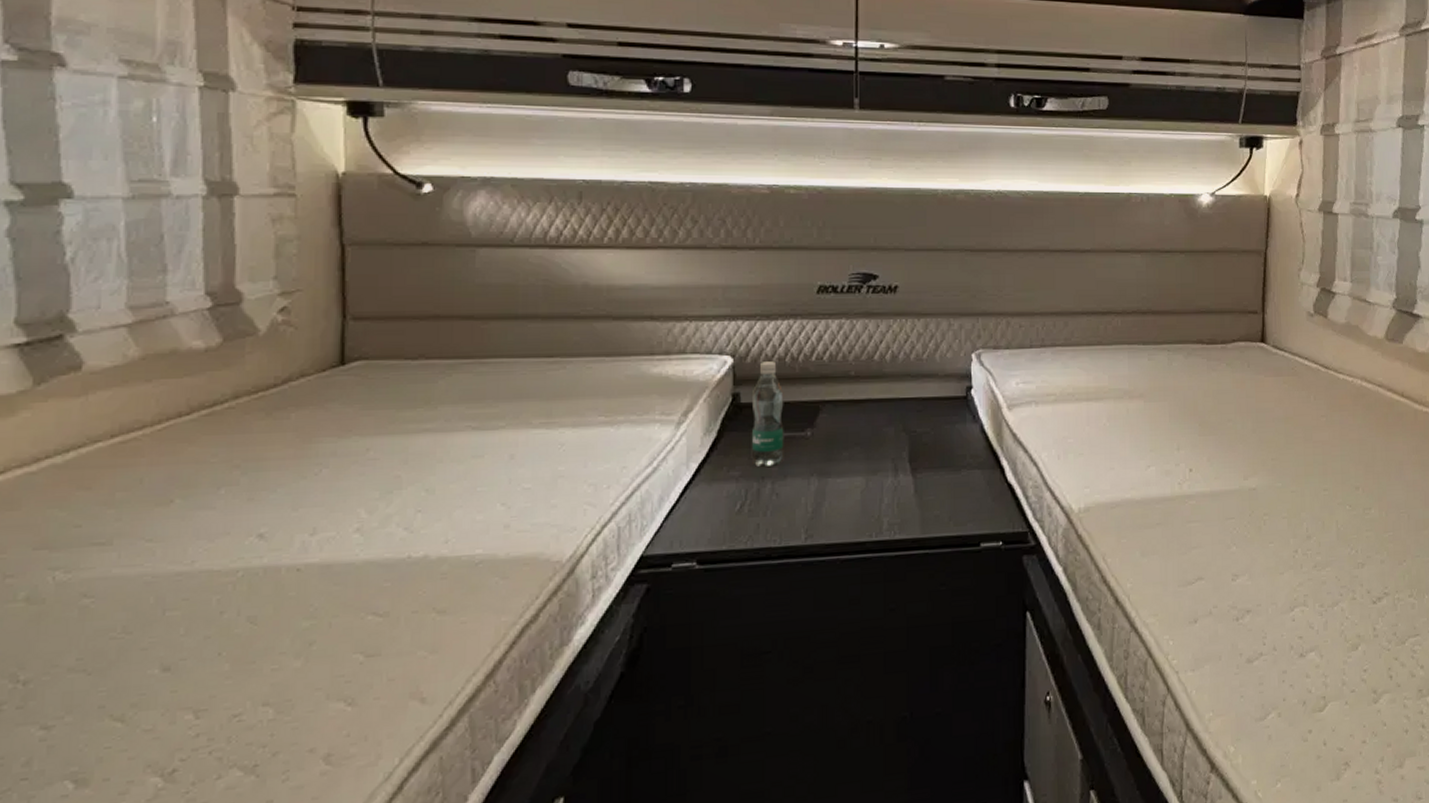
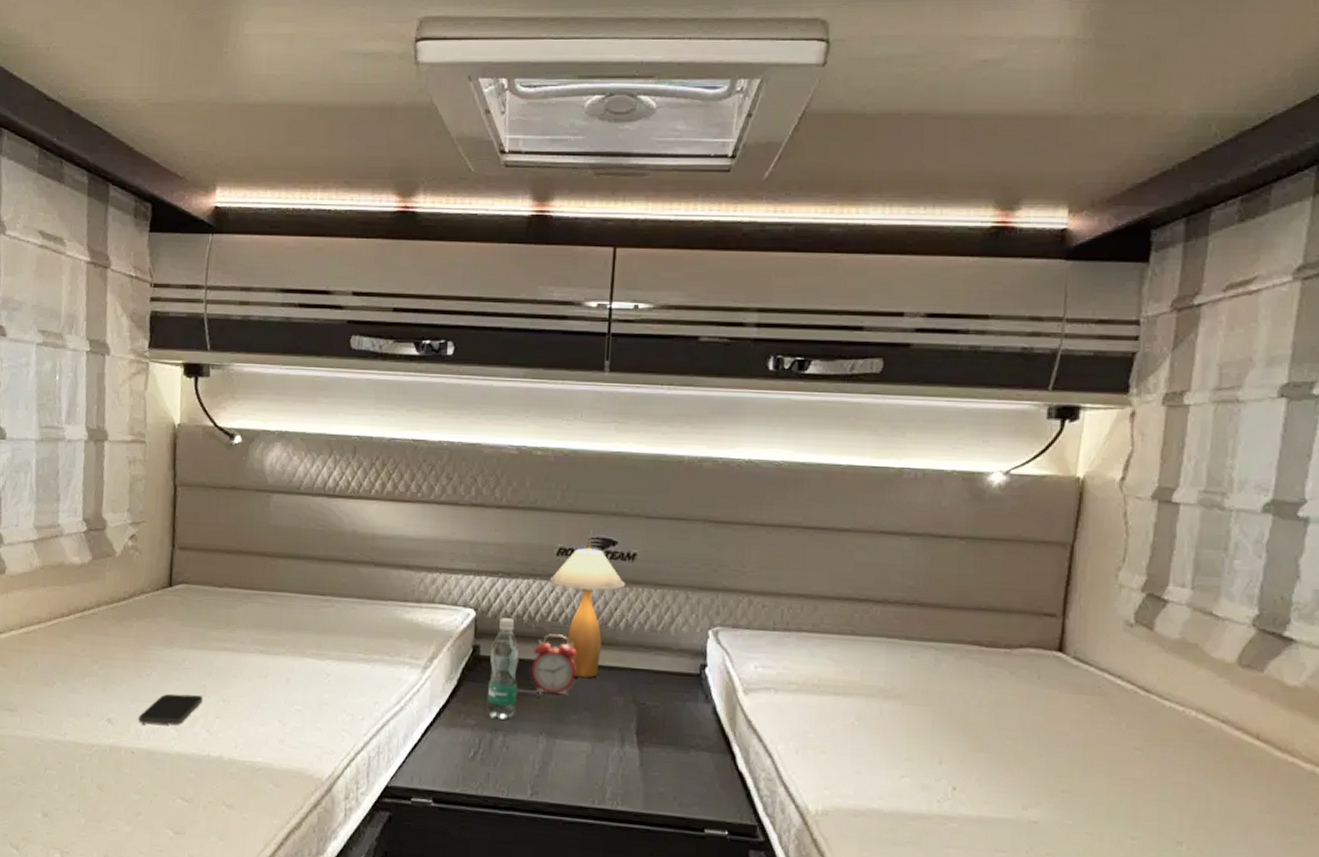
smartphone: none [305,489,397,532] -> present [139,693,203,725]
alarm clock: none [797,372,844,433] -> present [531,634,577,695]
table lamp: none [811,275,890,414] -> present [549,539,626,679]

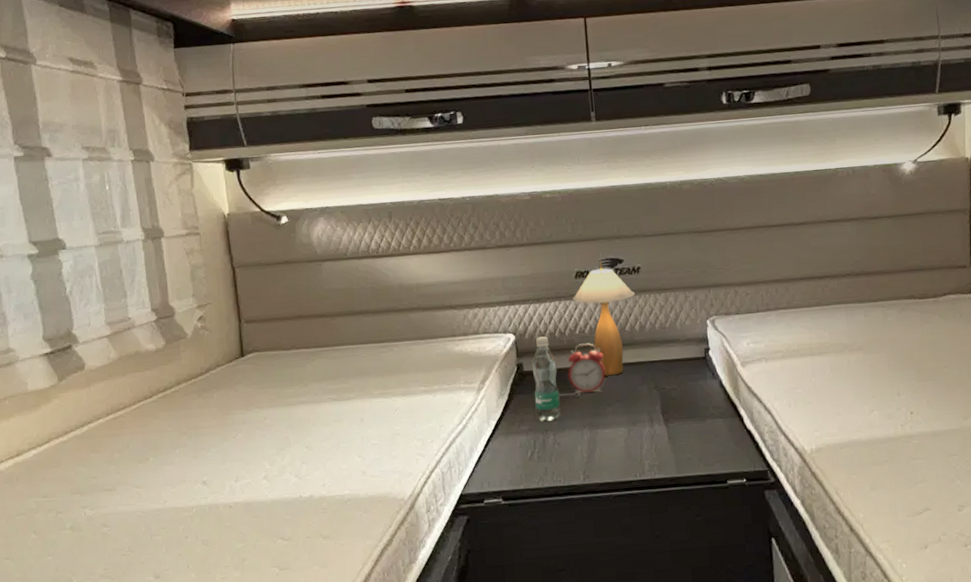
smartphone: present [139,693,203,725] -> none [231,447,288,480]

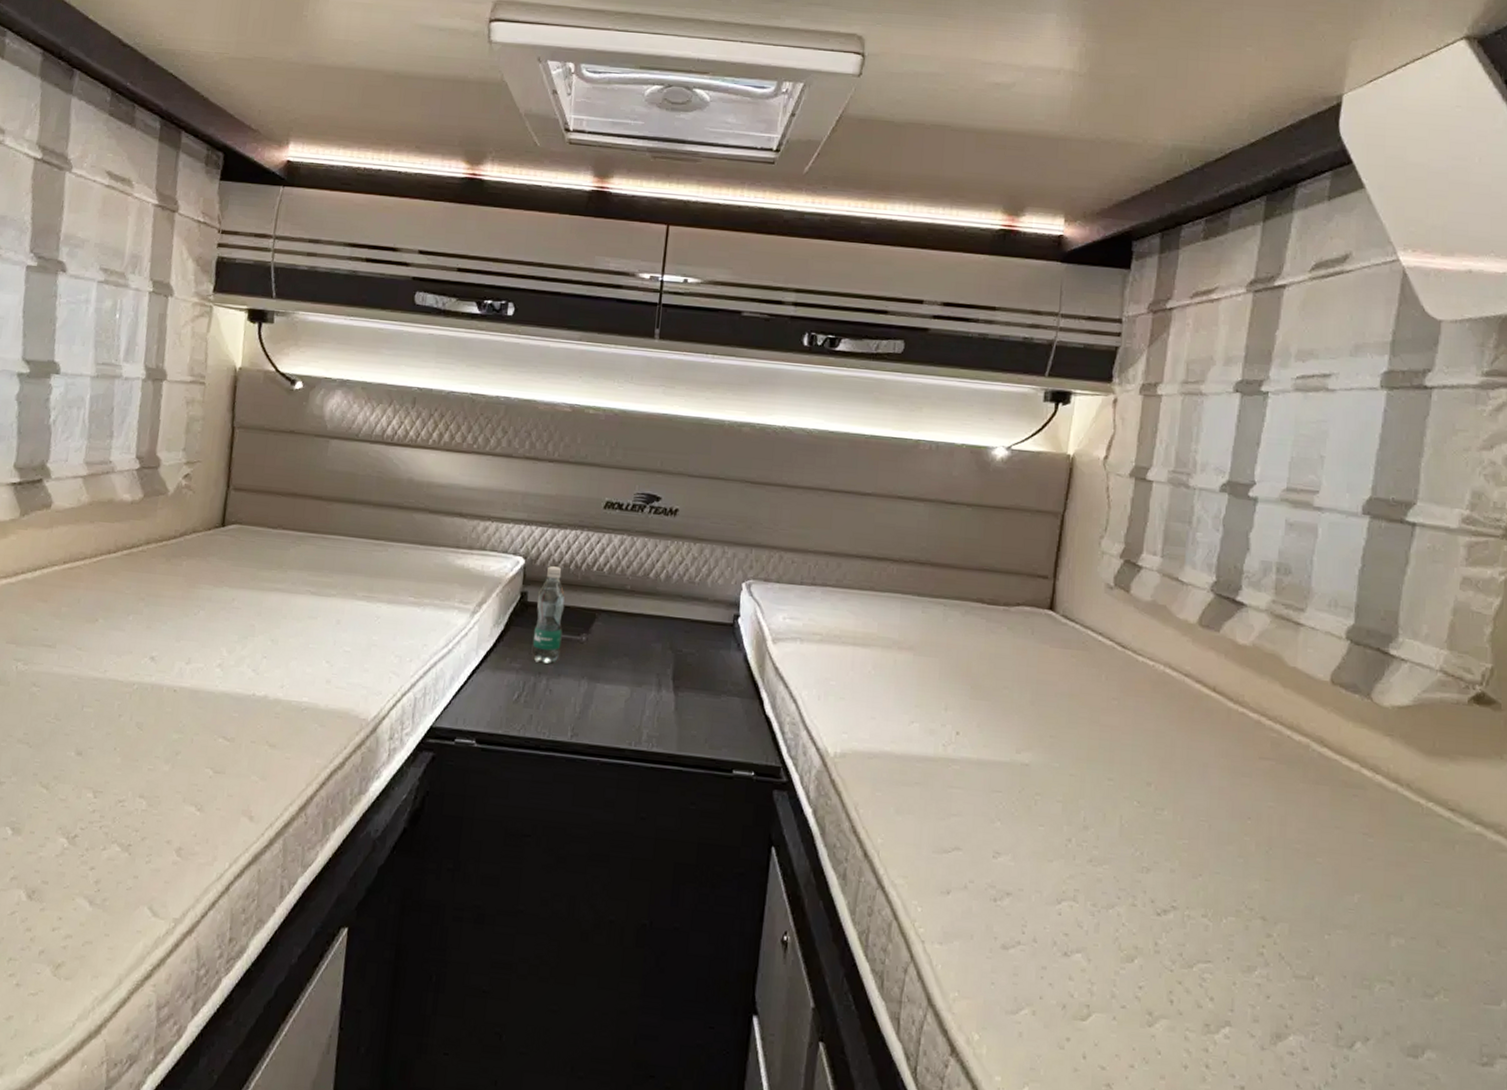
alarm clock: present [568,343,606,393] -> none [575,582,620,641]
table lamp: present [572,261,635,377] -> none [596,494,668,626]

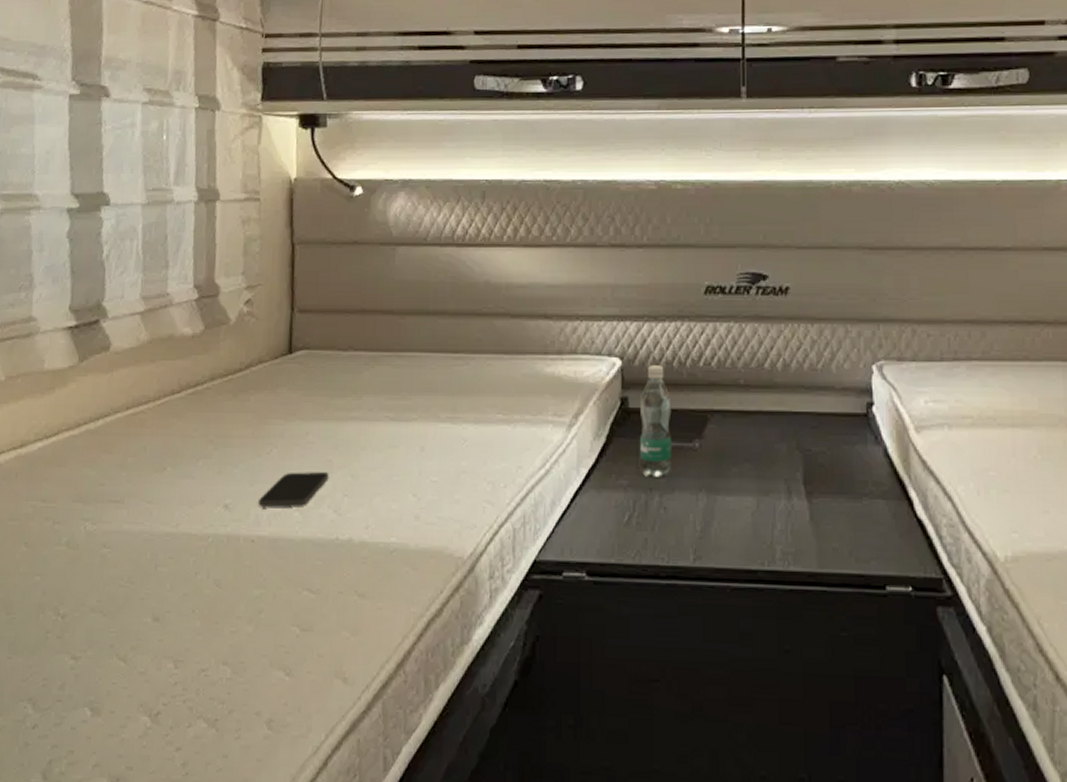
smartphone: none [183,632,251,664] -> present [259,472,329,507]

